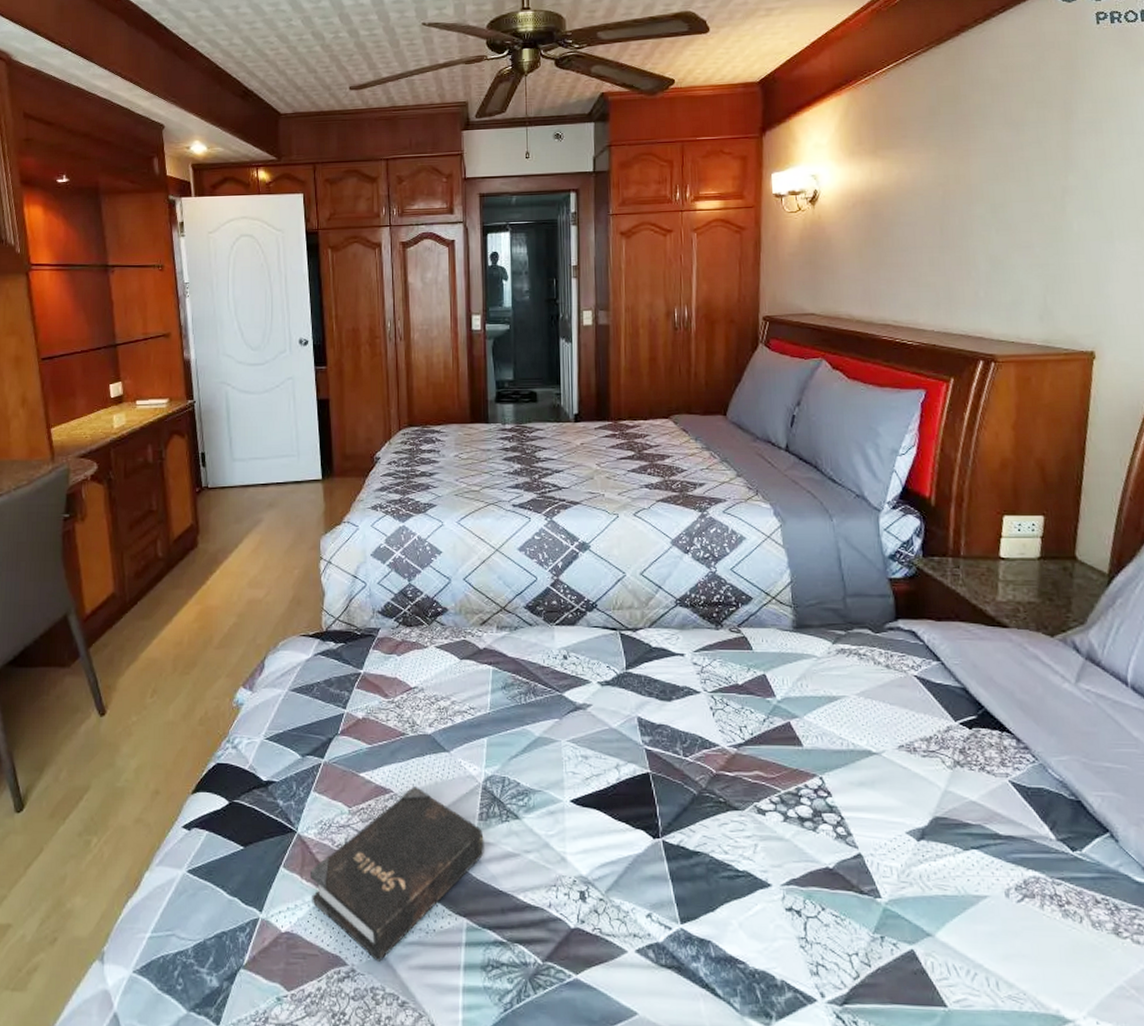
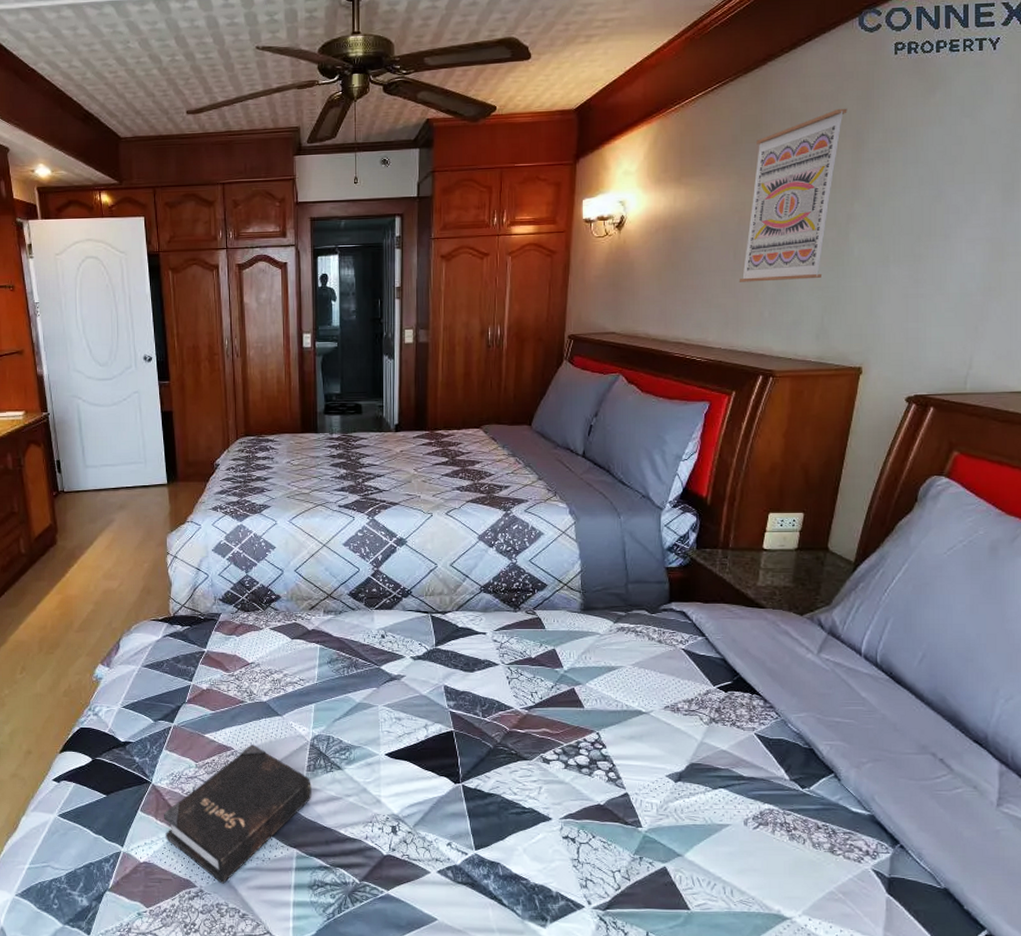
wall art: none [948,78,1052,260] -> present [738,108,847,282]

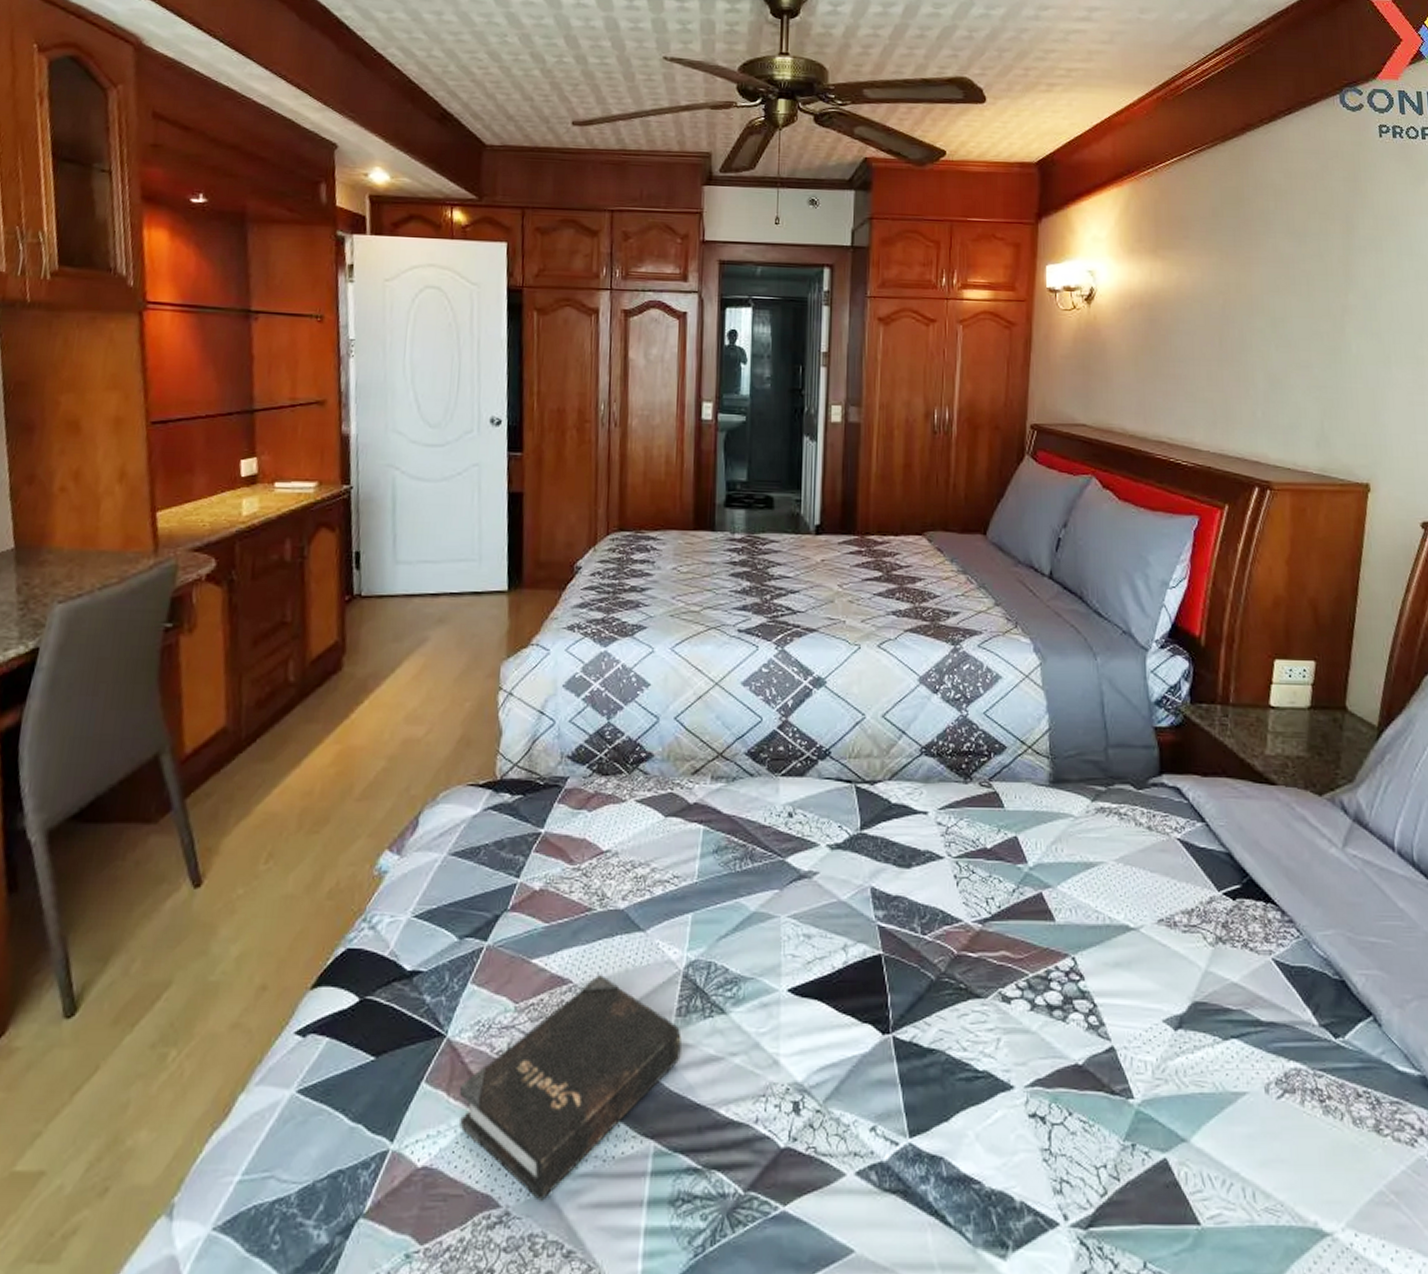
wall art: present [738,108,847,282] -> none [1226,188,1334,377]

